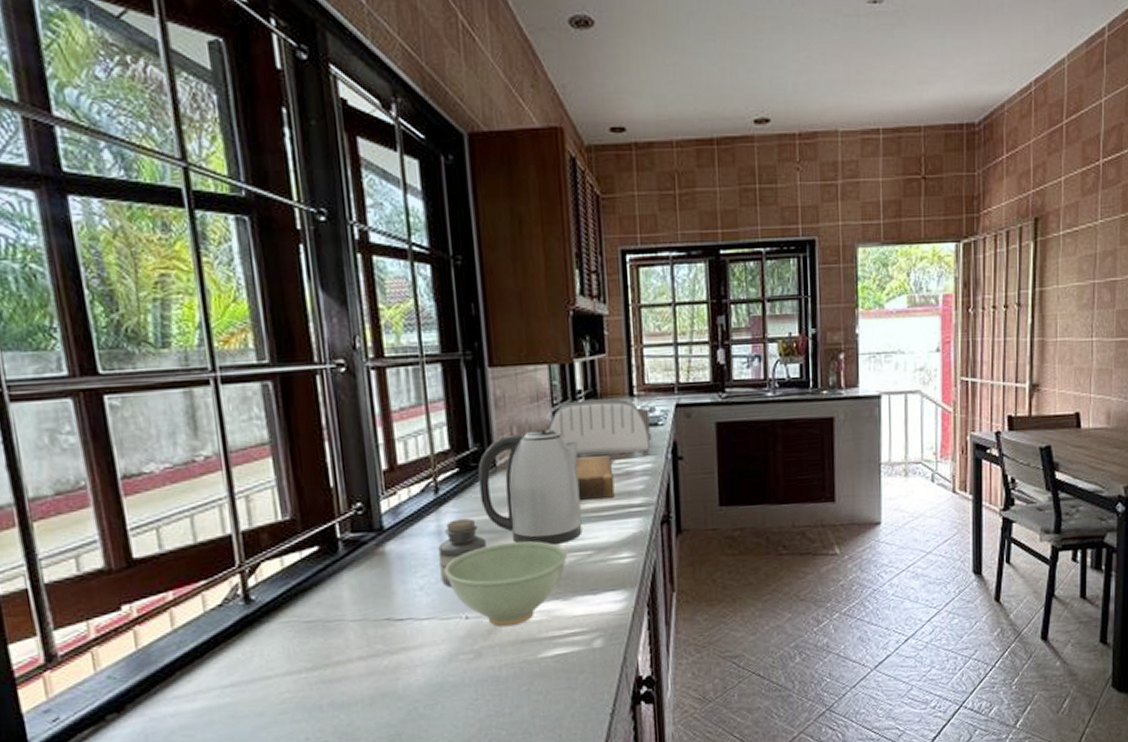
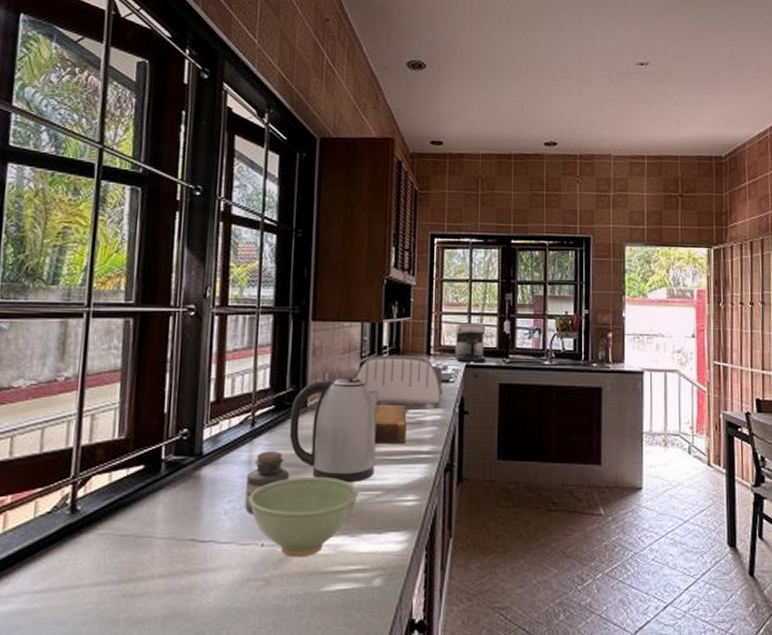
coffee maker: none [660,354,698,401] -> present [455,322,486,362]

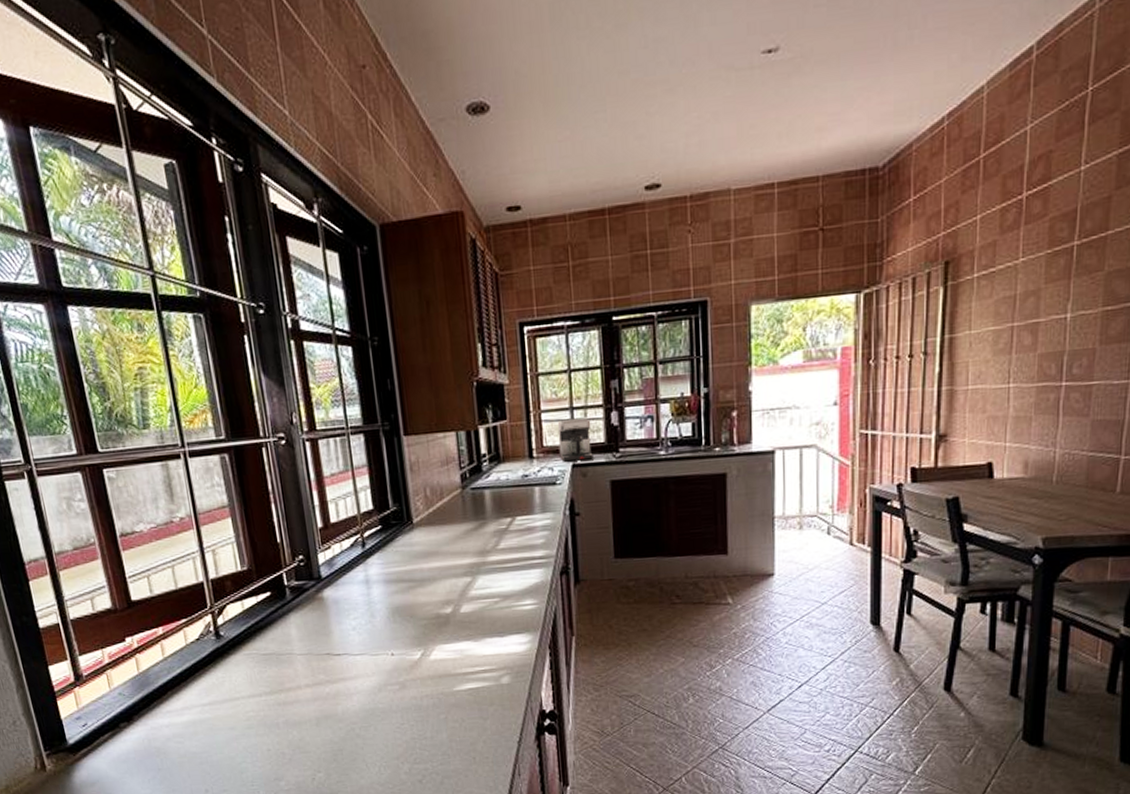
jar: present [245,451,289,513] -> none [367,569,407,627]
bowl: present [248,476,358,558] -> none [372,589,477,663]
kettle: present [289,377,380,482] -> none [397,489,490,593]
toaster: present [356,355,448,408] -> none [457,460,553,514]
cutting board: present [374,405,407,443] -> none [482,513,518,553]

